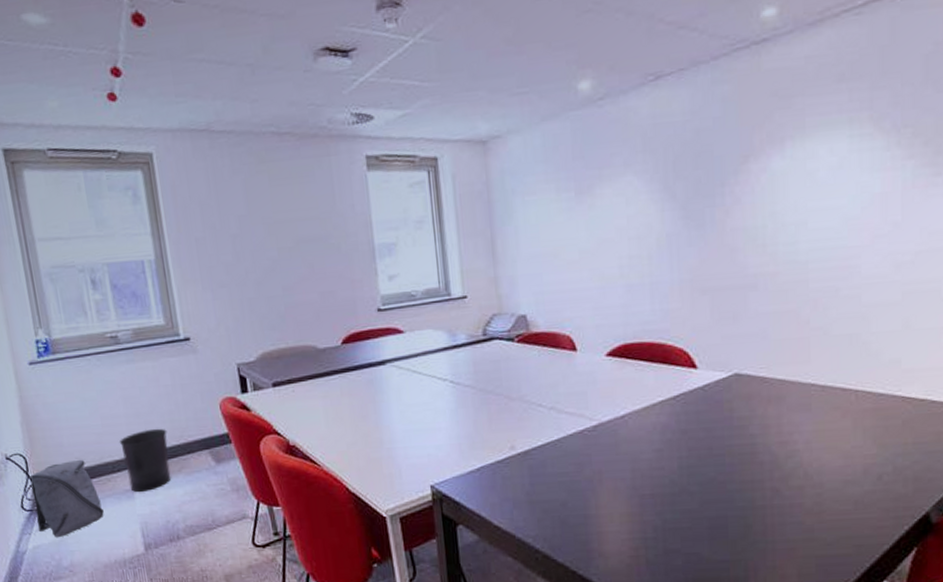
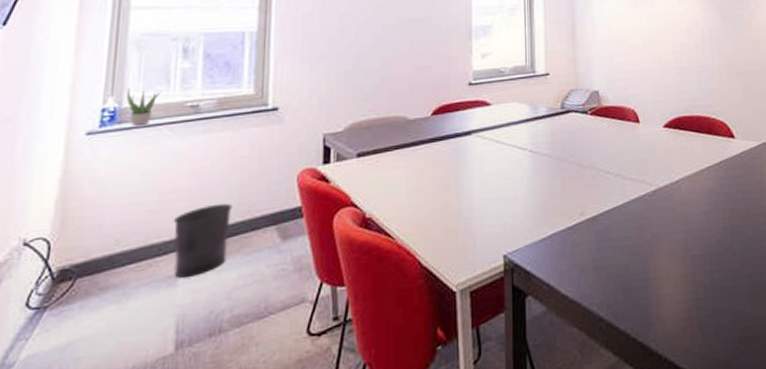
backpack: present [30,459,104,538] -> none [40,241,134,343]
potted plant: none [52,320,82,357] -> present [126,88,162,127]

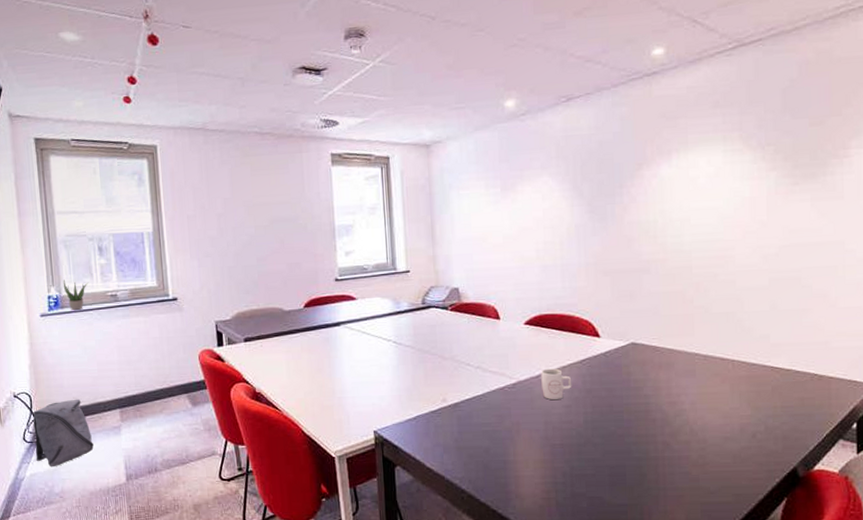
backpack: none [40,241,134,343] -> present [33,399,94,467]
waste bin: present [173,203,233,278] -> none [111,374,154,429]
mug: none [680,172,711,207] -> present [541,368,572,401]

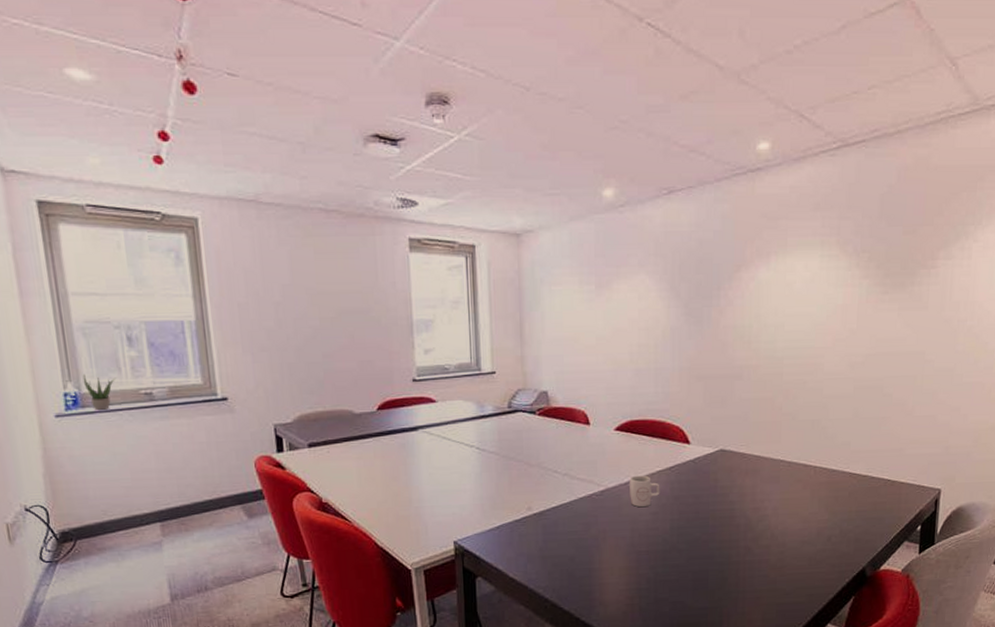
backpack: present [33,399,94,467] -> none [50,512,130,589]

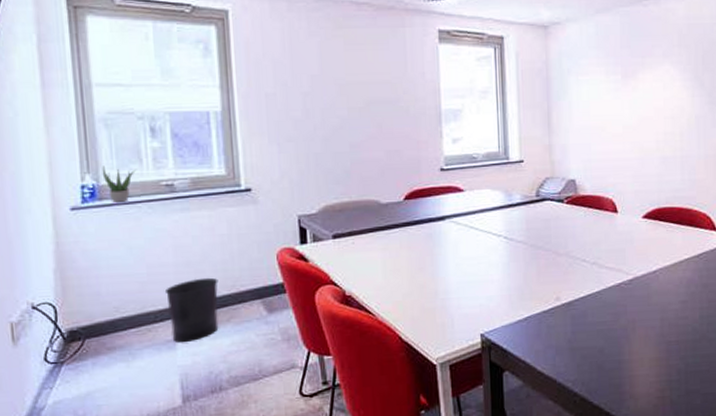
waste bin: none [149,483,202,544] -> present [164,277,219,342]
mug: present [630,475,660,508] -> none [658,263,689,296]

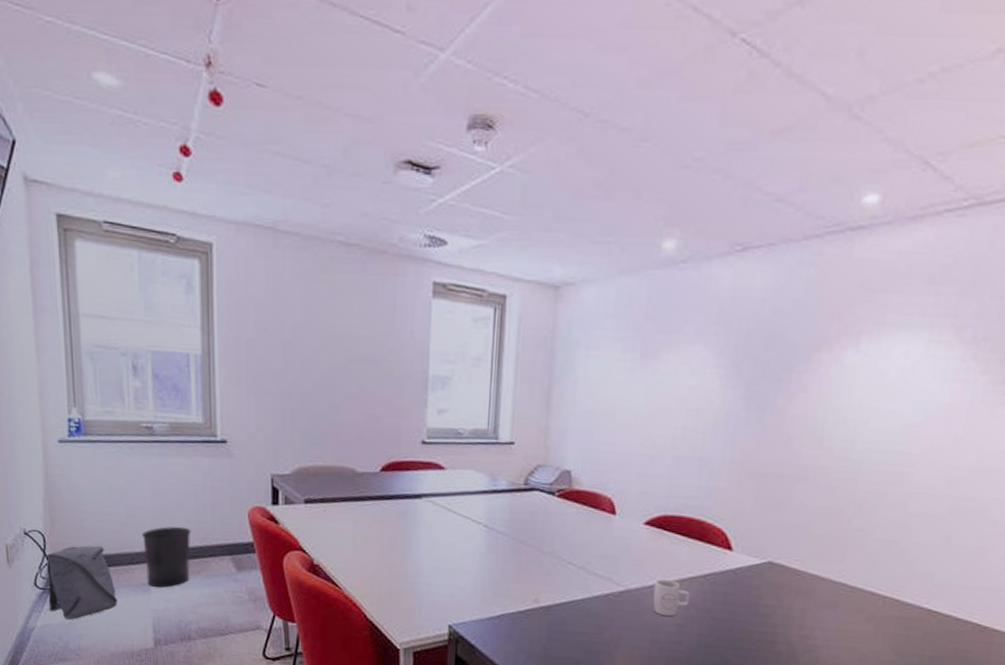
backpack: none [58,308,140,392] -> present [46,545,117,621]
potted plant: present [102,166,136,204] -> none [87,400,118,441]
mug: none [658,263,689,296] -> present [652,579,691,617]

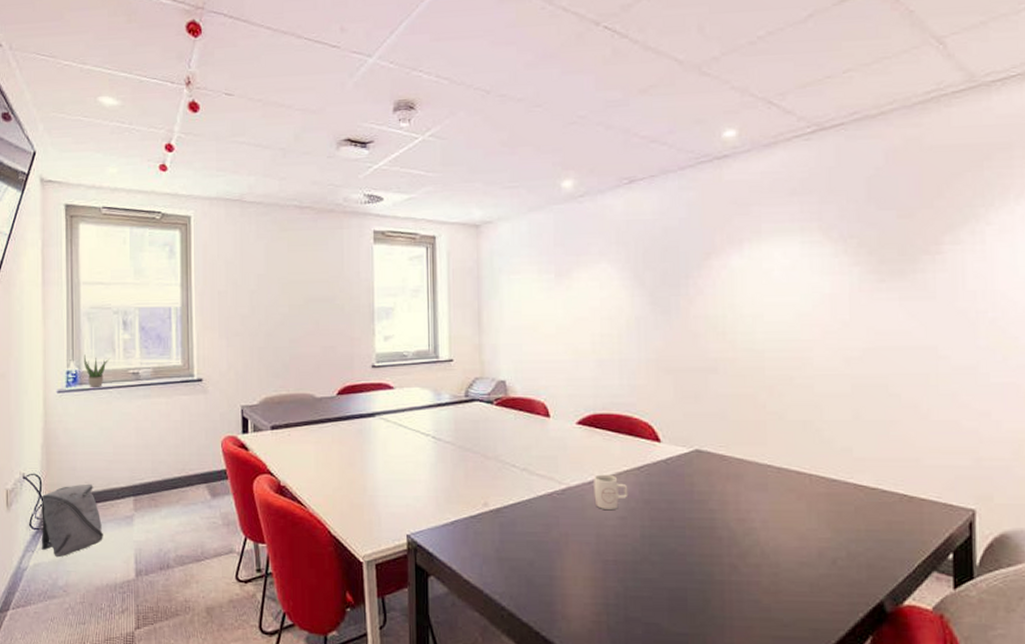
potted plant: none [87,400,118,441] -> present [83,354,109,388]
waste bin: present [141,526,191,588] -> none [126,460,171,519]

